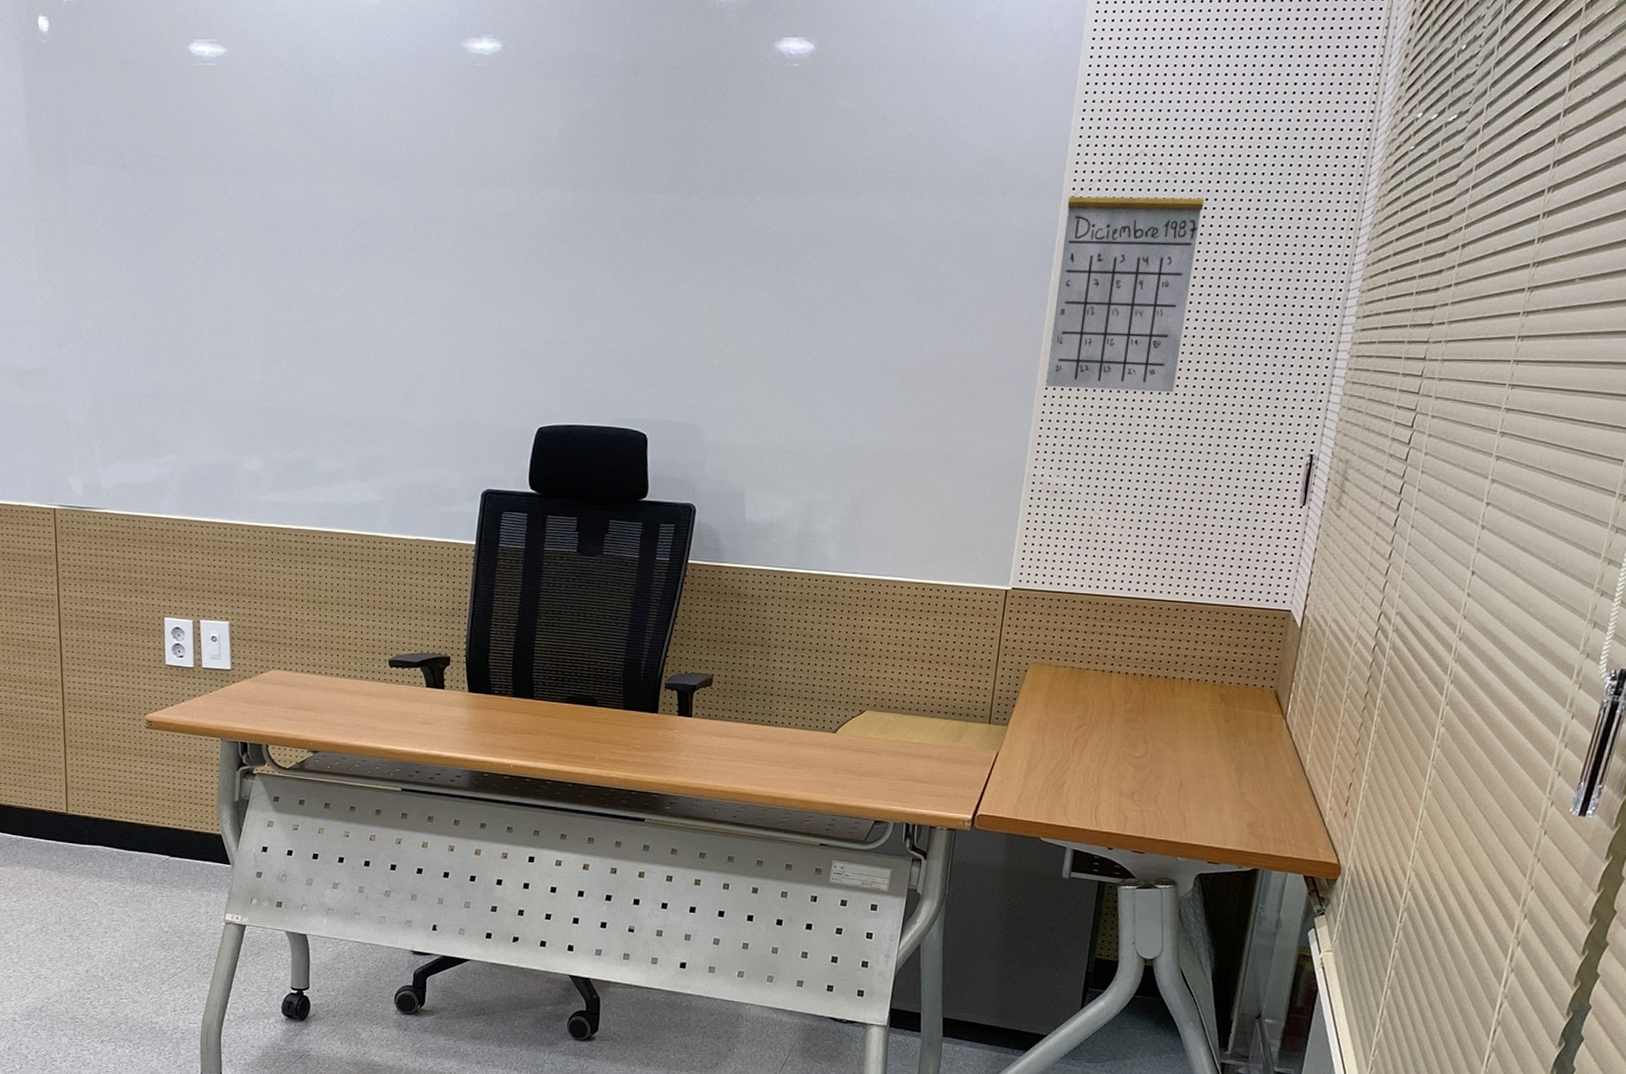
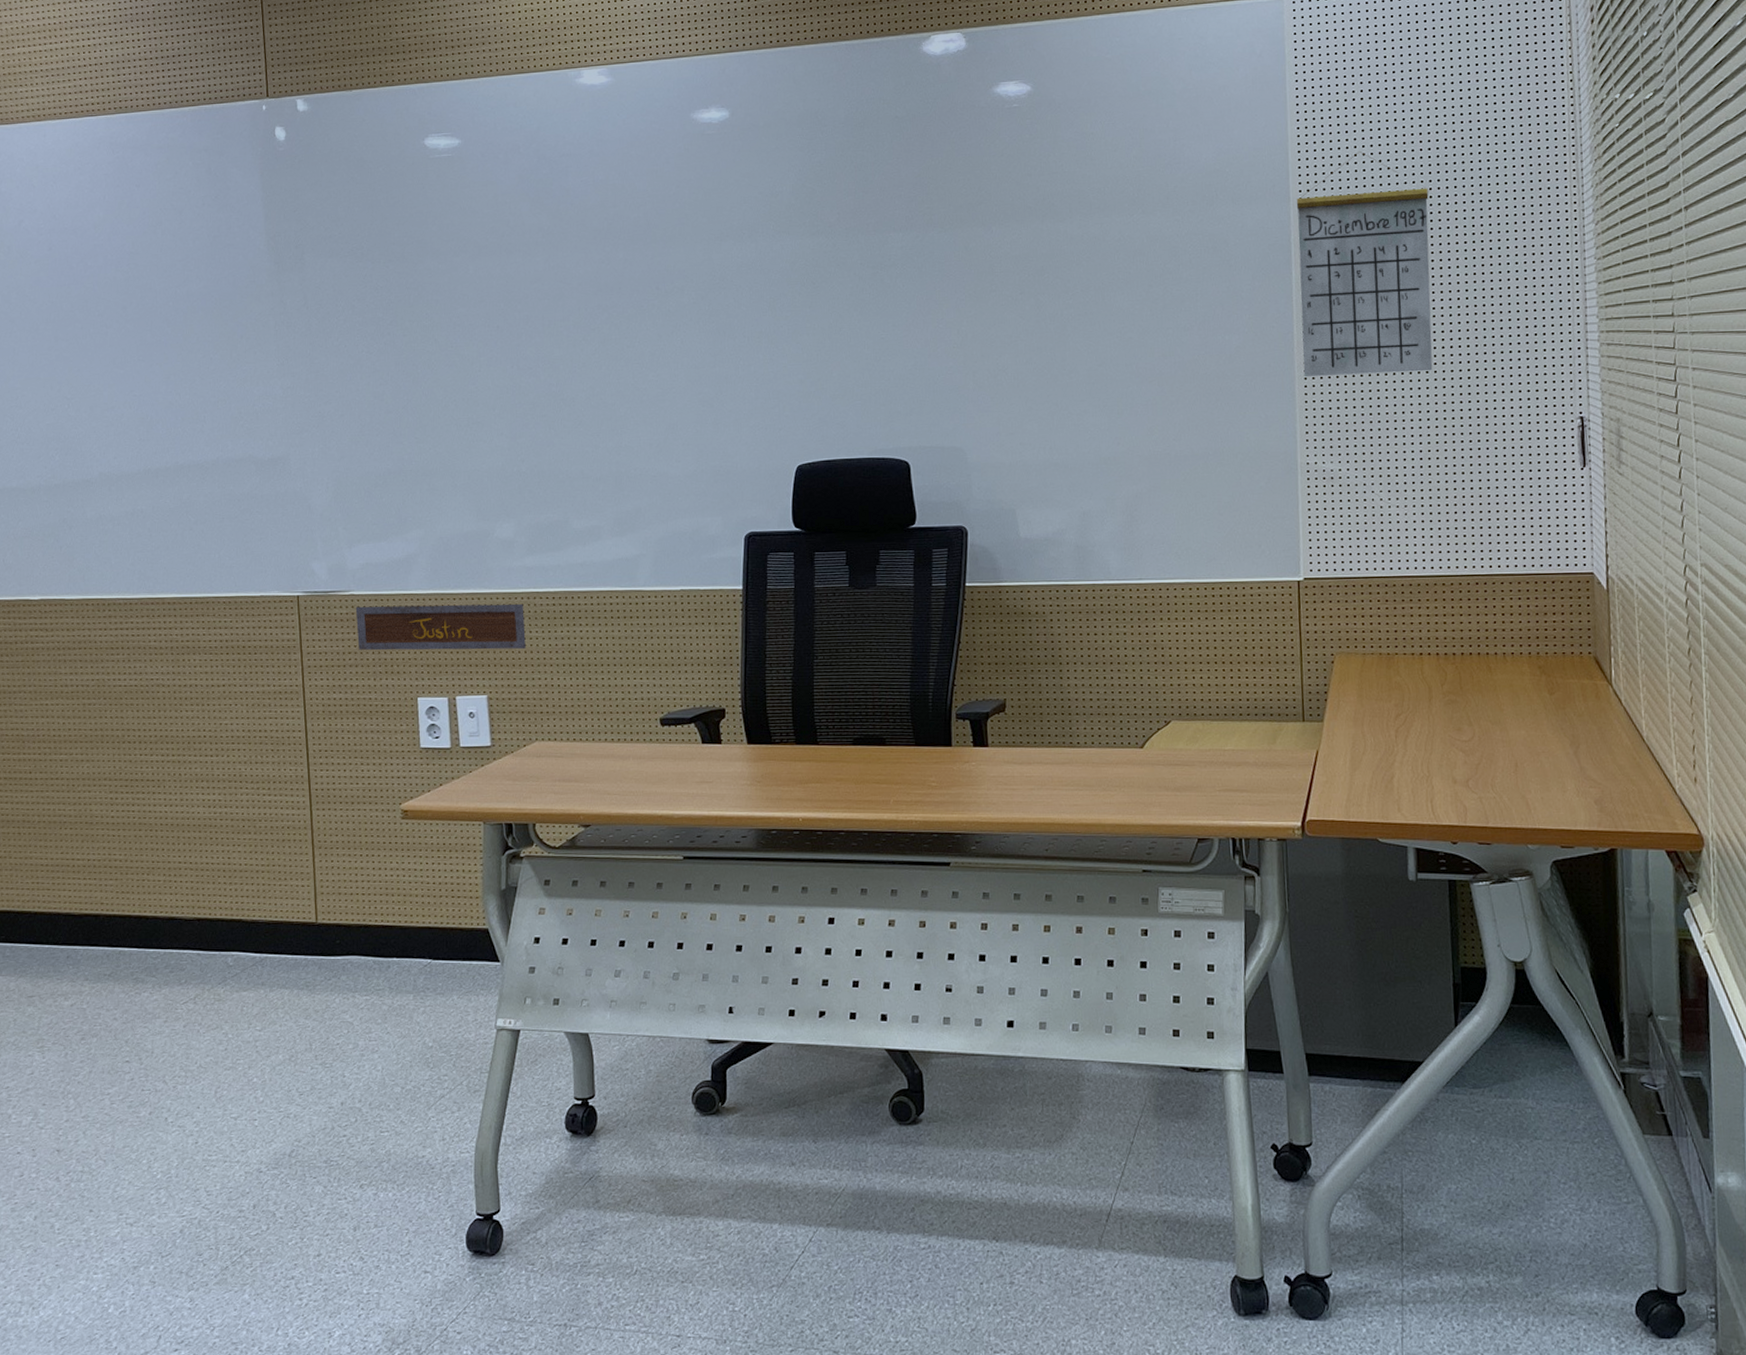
nameplate: none [108,524,268,581] -> present [355,603,526,651]

